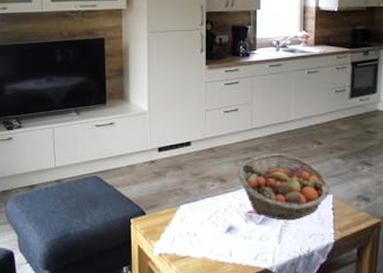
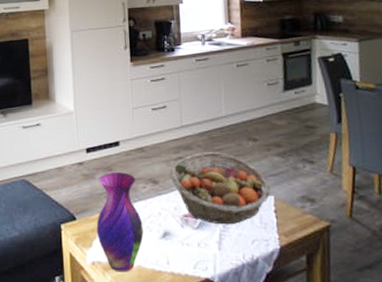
vase: none [164,171,209,263] -> present [96,172,144,272]

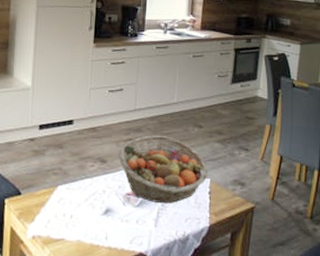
vase: present [96,172,144,272] -> none [40,150,87,246]

